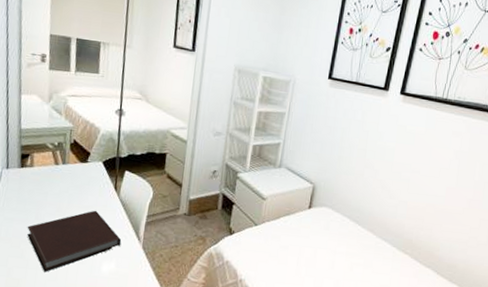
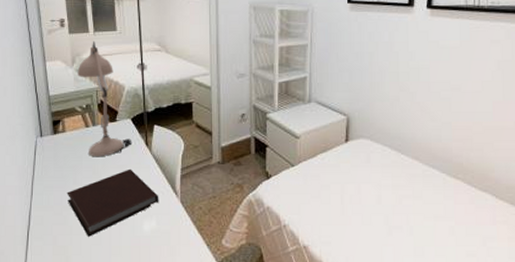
desk lamp: none [53,81,100,195] -> present [77,41,131,156]

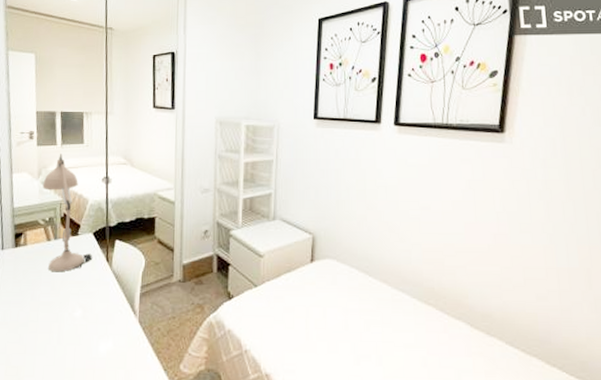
notebook: present [67,168,159,237] -> none [23,285,117,357]

